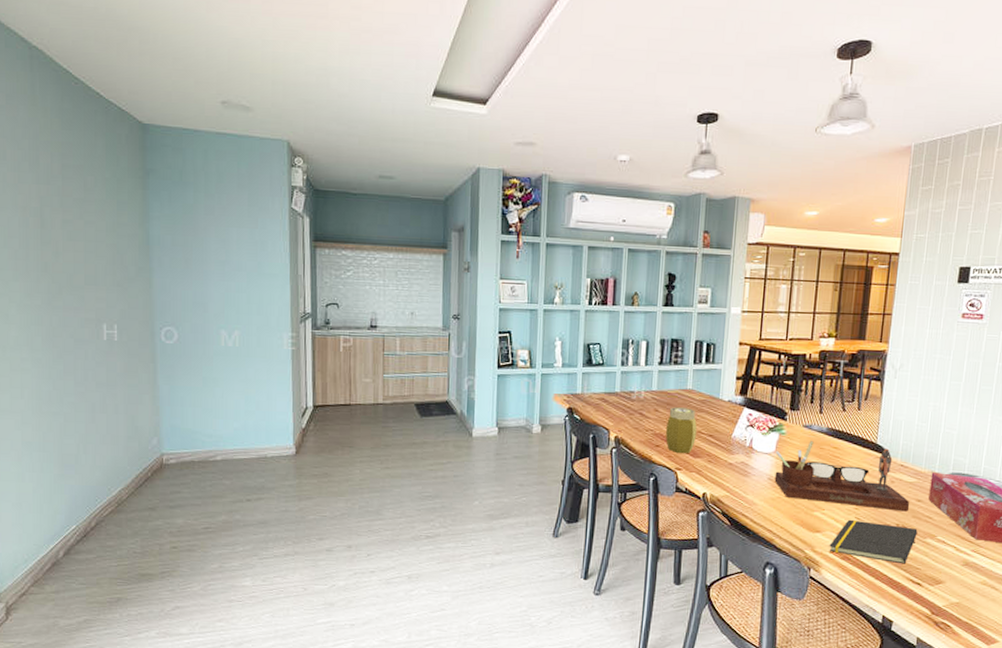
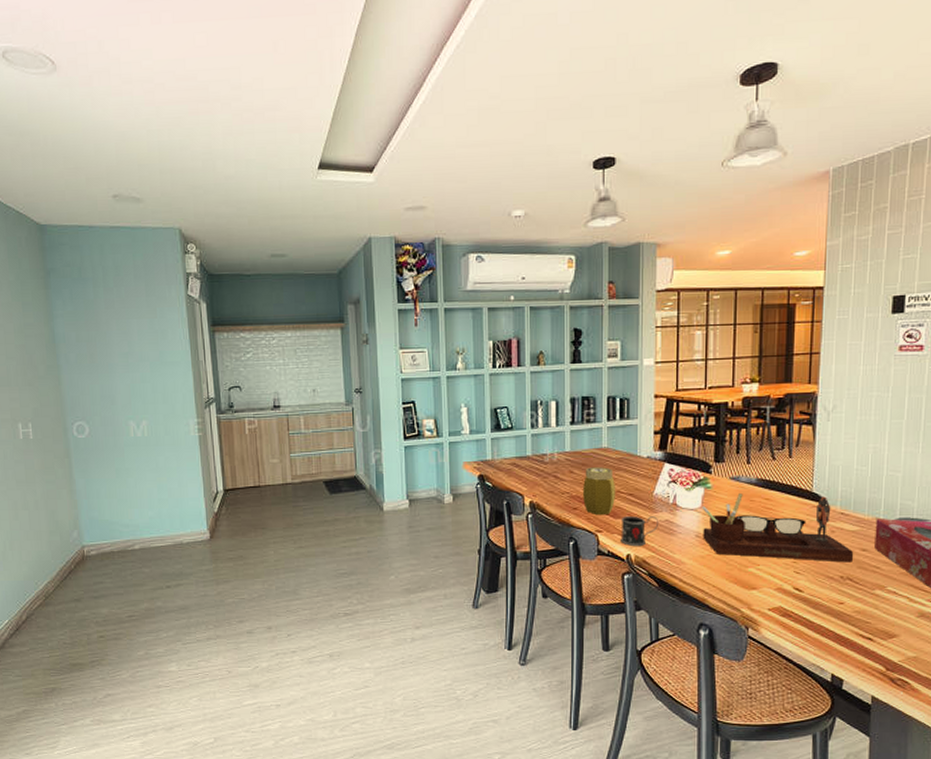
mug: none [698,456,736,485] -> present [620,516,659,546]
notepad: present [829,519,918,564] -> none [767,574,865,619]

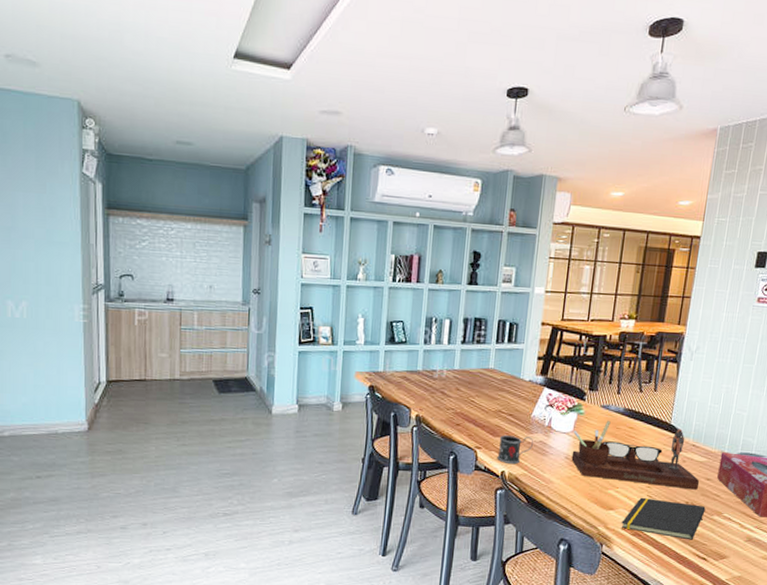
jar: present [583,467,615,516] -> none [466,386,498,433]
notepad: none [767,574,865,619] -> present [621,497,706,540]

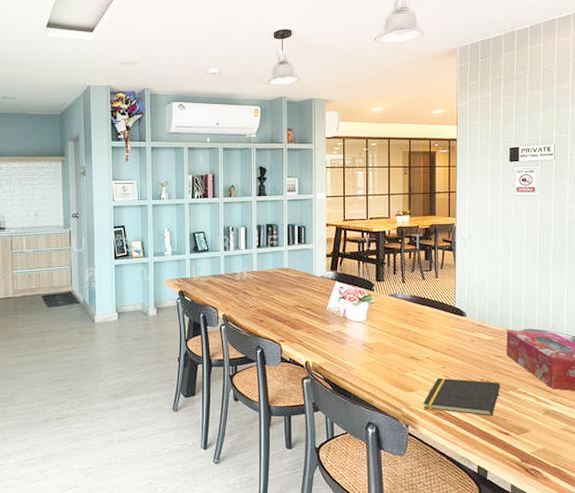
mug: present [497,435,534,464] -> none [300,328,332,354]
desk organizer: present [571,421,700,490] -> none [367,308,491,368]

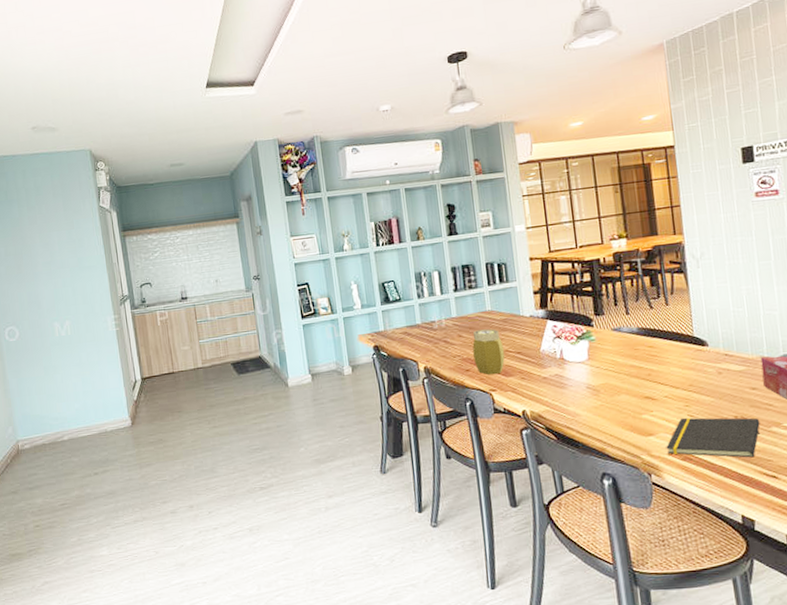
jar: none [268,285,295,327] -> present [472,329,505,376]

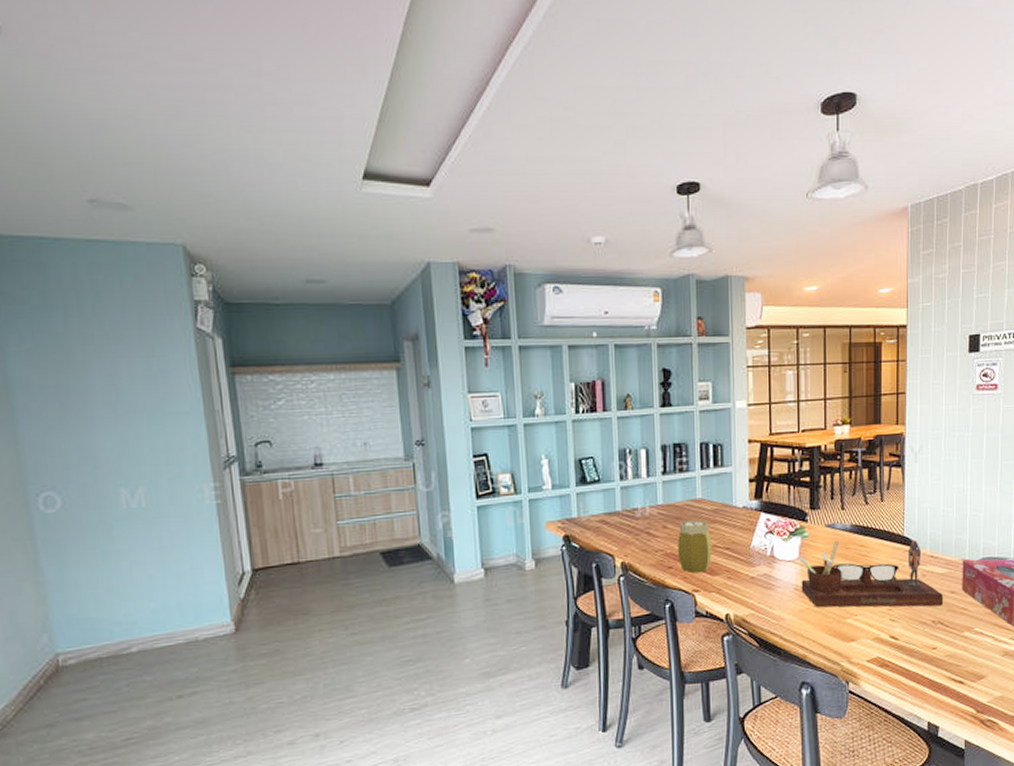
desk organizer: none [588,339,745,404] -> present [799,540,944,608]
notepad: present [666,417,760,458] -> none [866,622,954,664]

